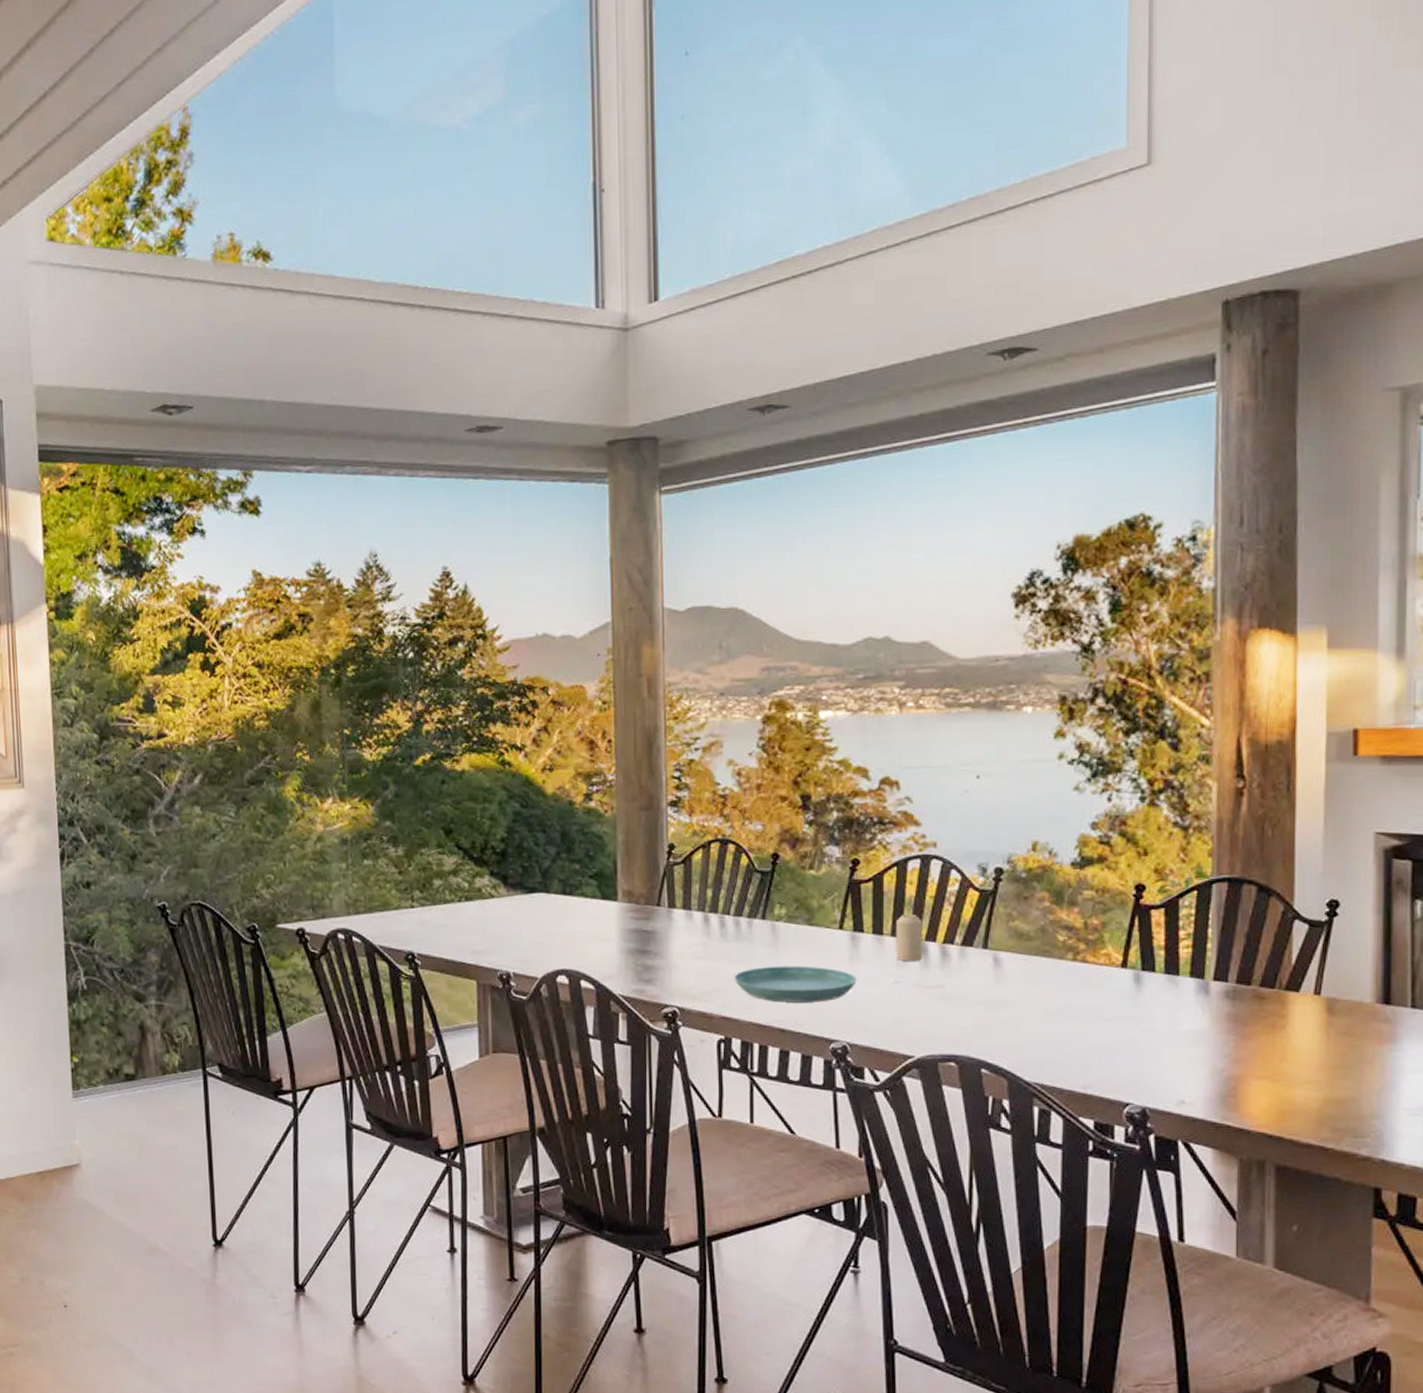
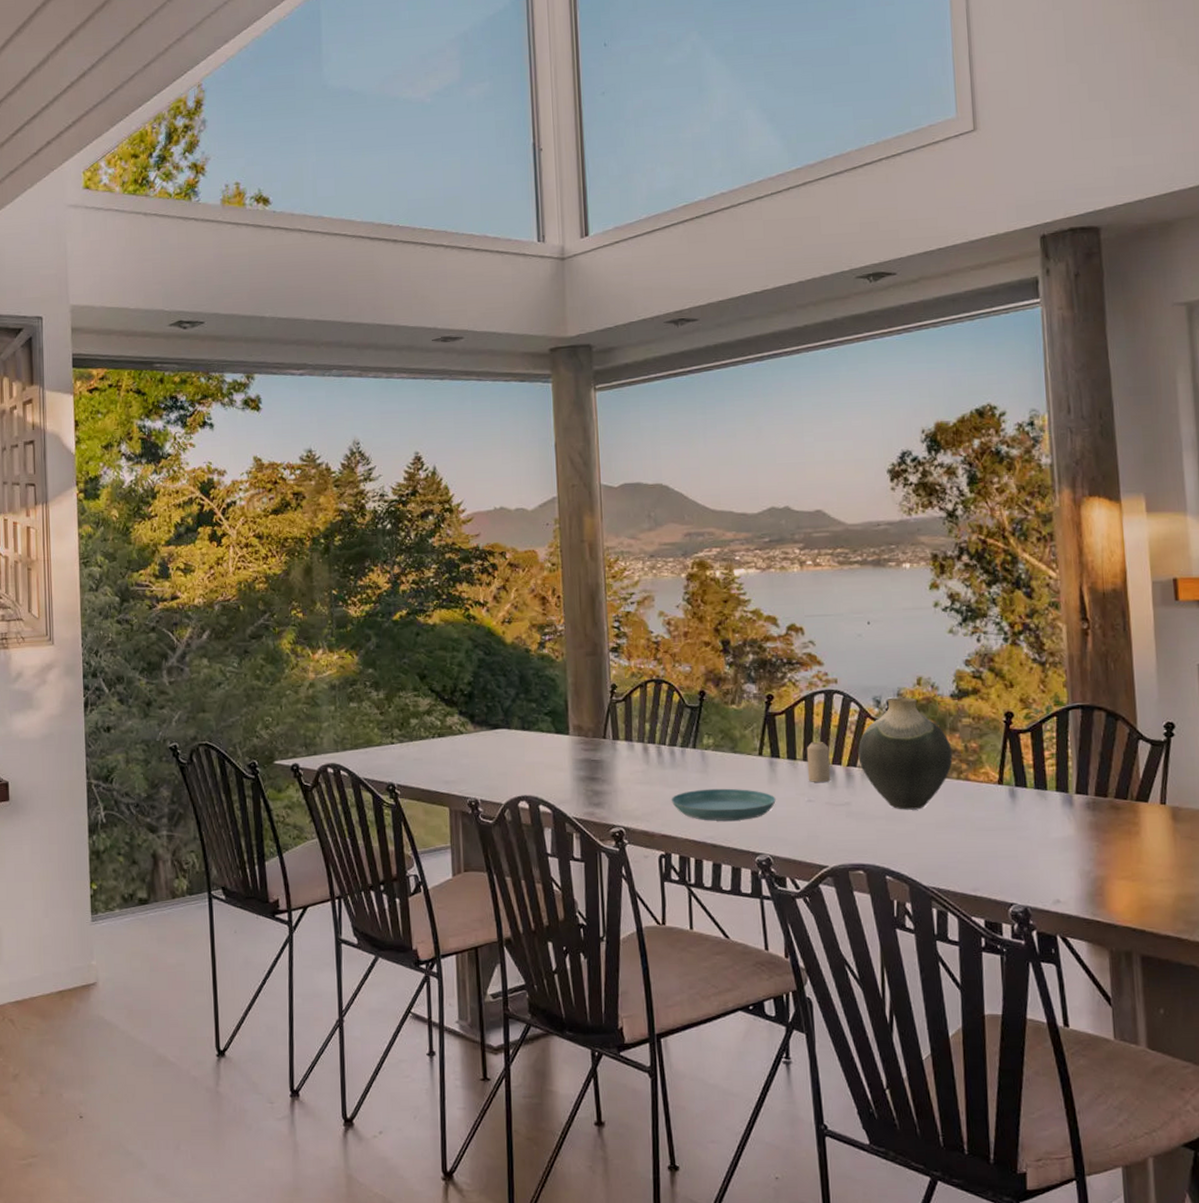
vase: none [956,865,1069,995] -> present [858,697,953,810]

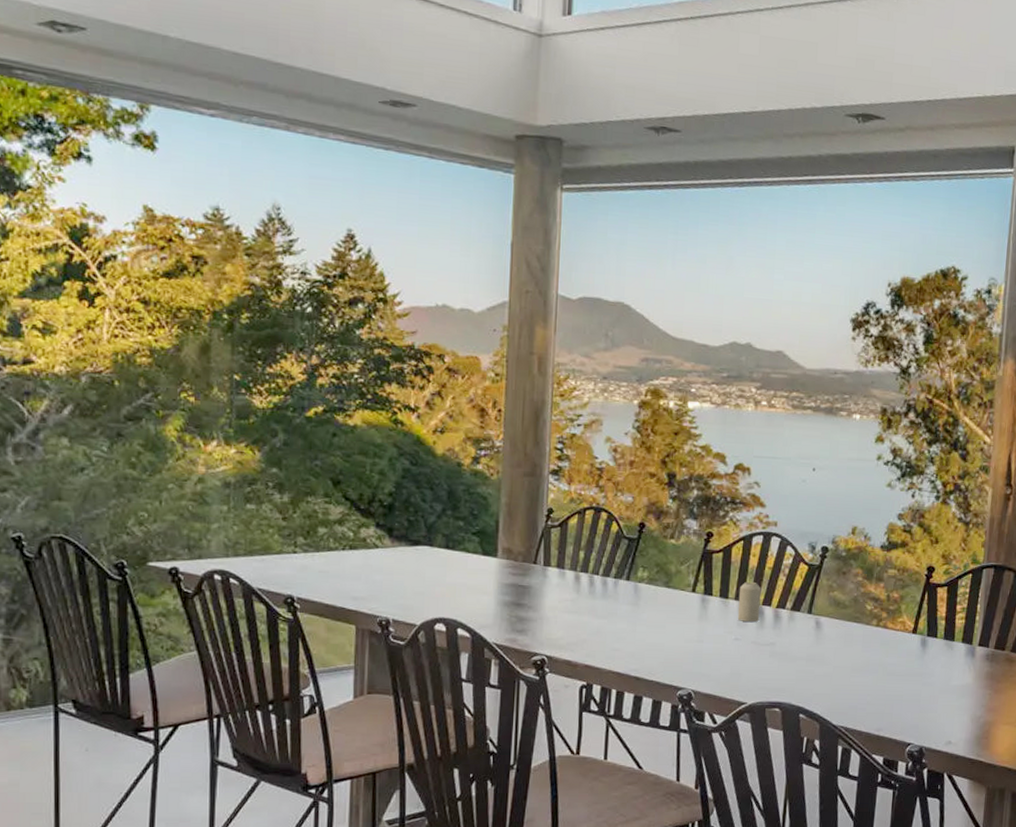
saucer: present [671,788,776,821] -> none [598,622,704,655]
vase: present [858,697,953,810] -> none [788,544,876,653]

